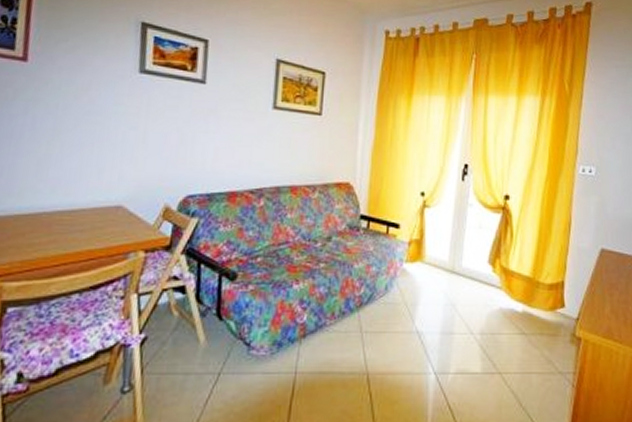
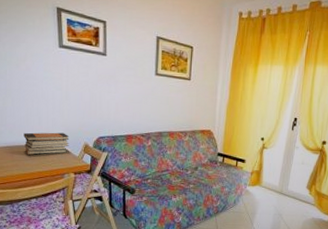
book stack: none [71,190,143,224] -> present [23,132,70,155]

